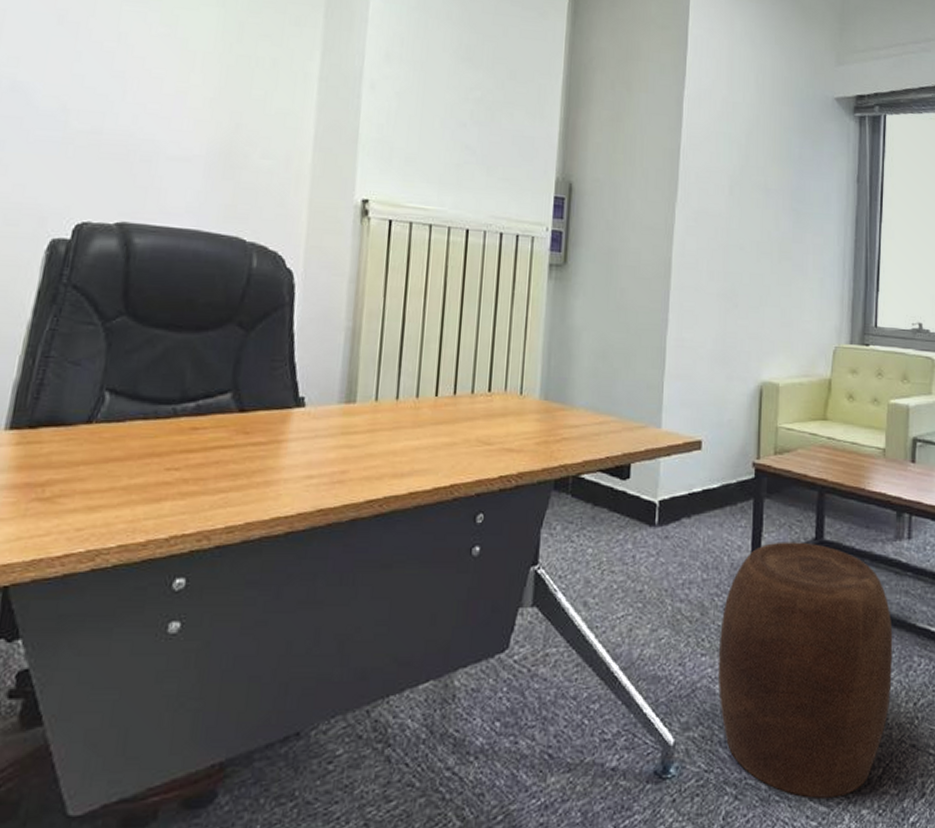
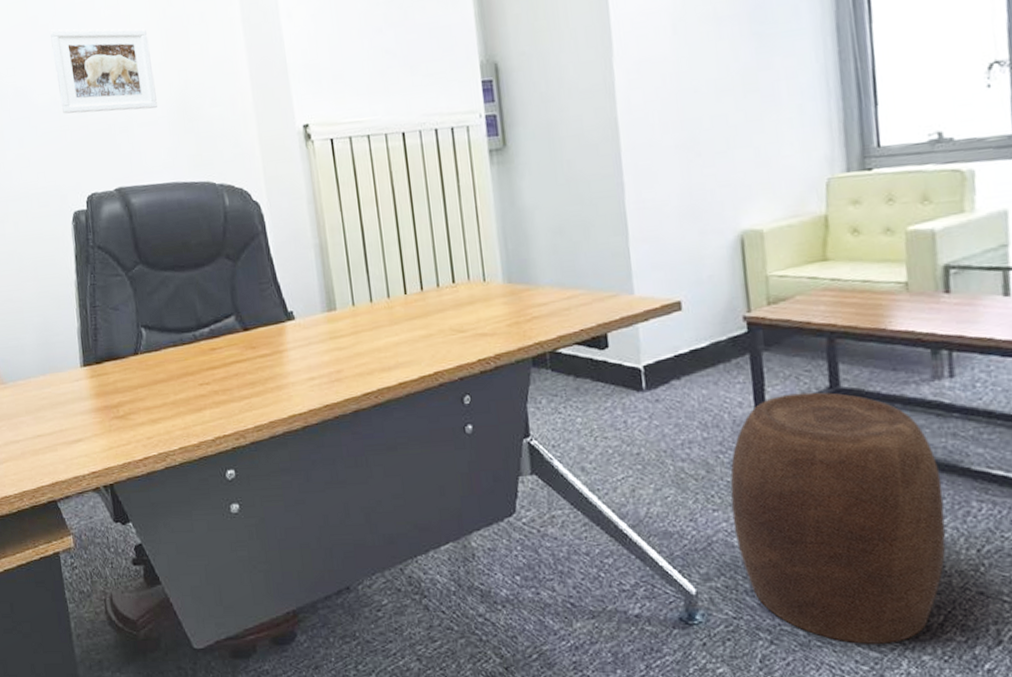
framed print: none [70,29,204,145] -> present [49,28,158,114]

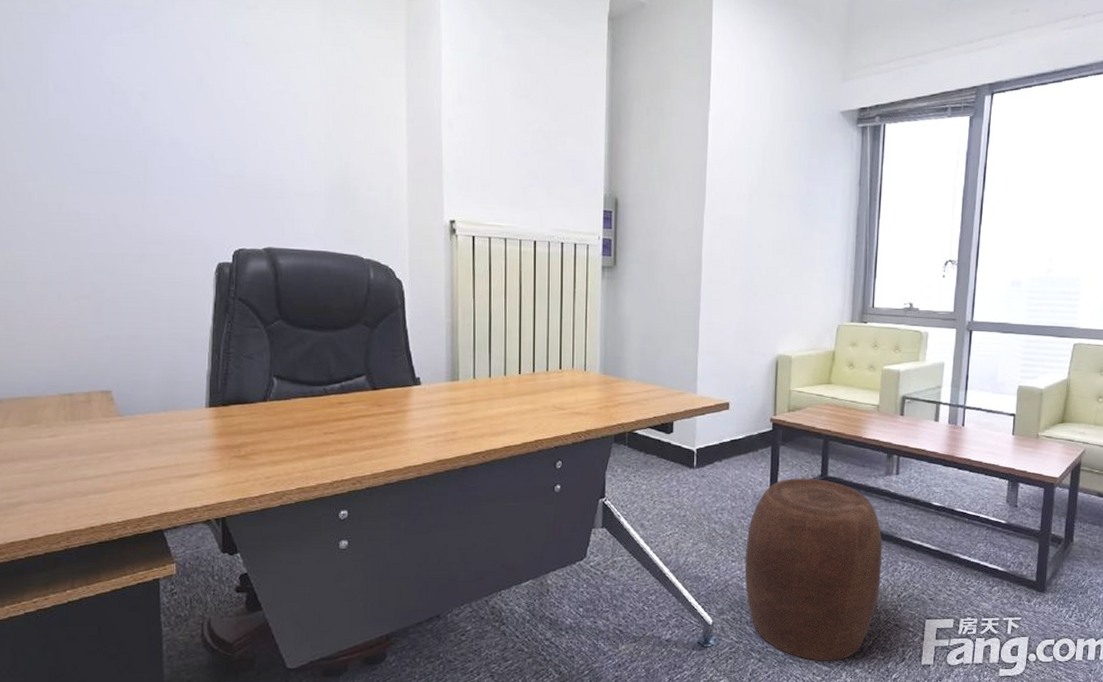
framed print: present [49,28,158,114] -> none [215,91,317,183]

